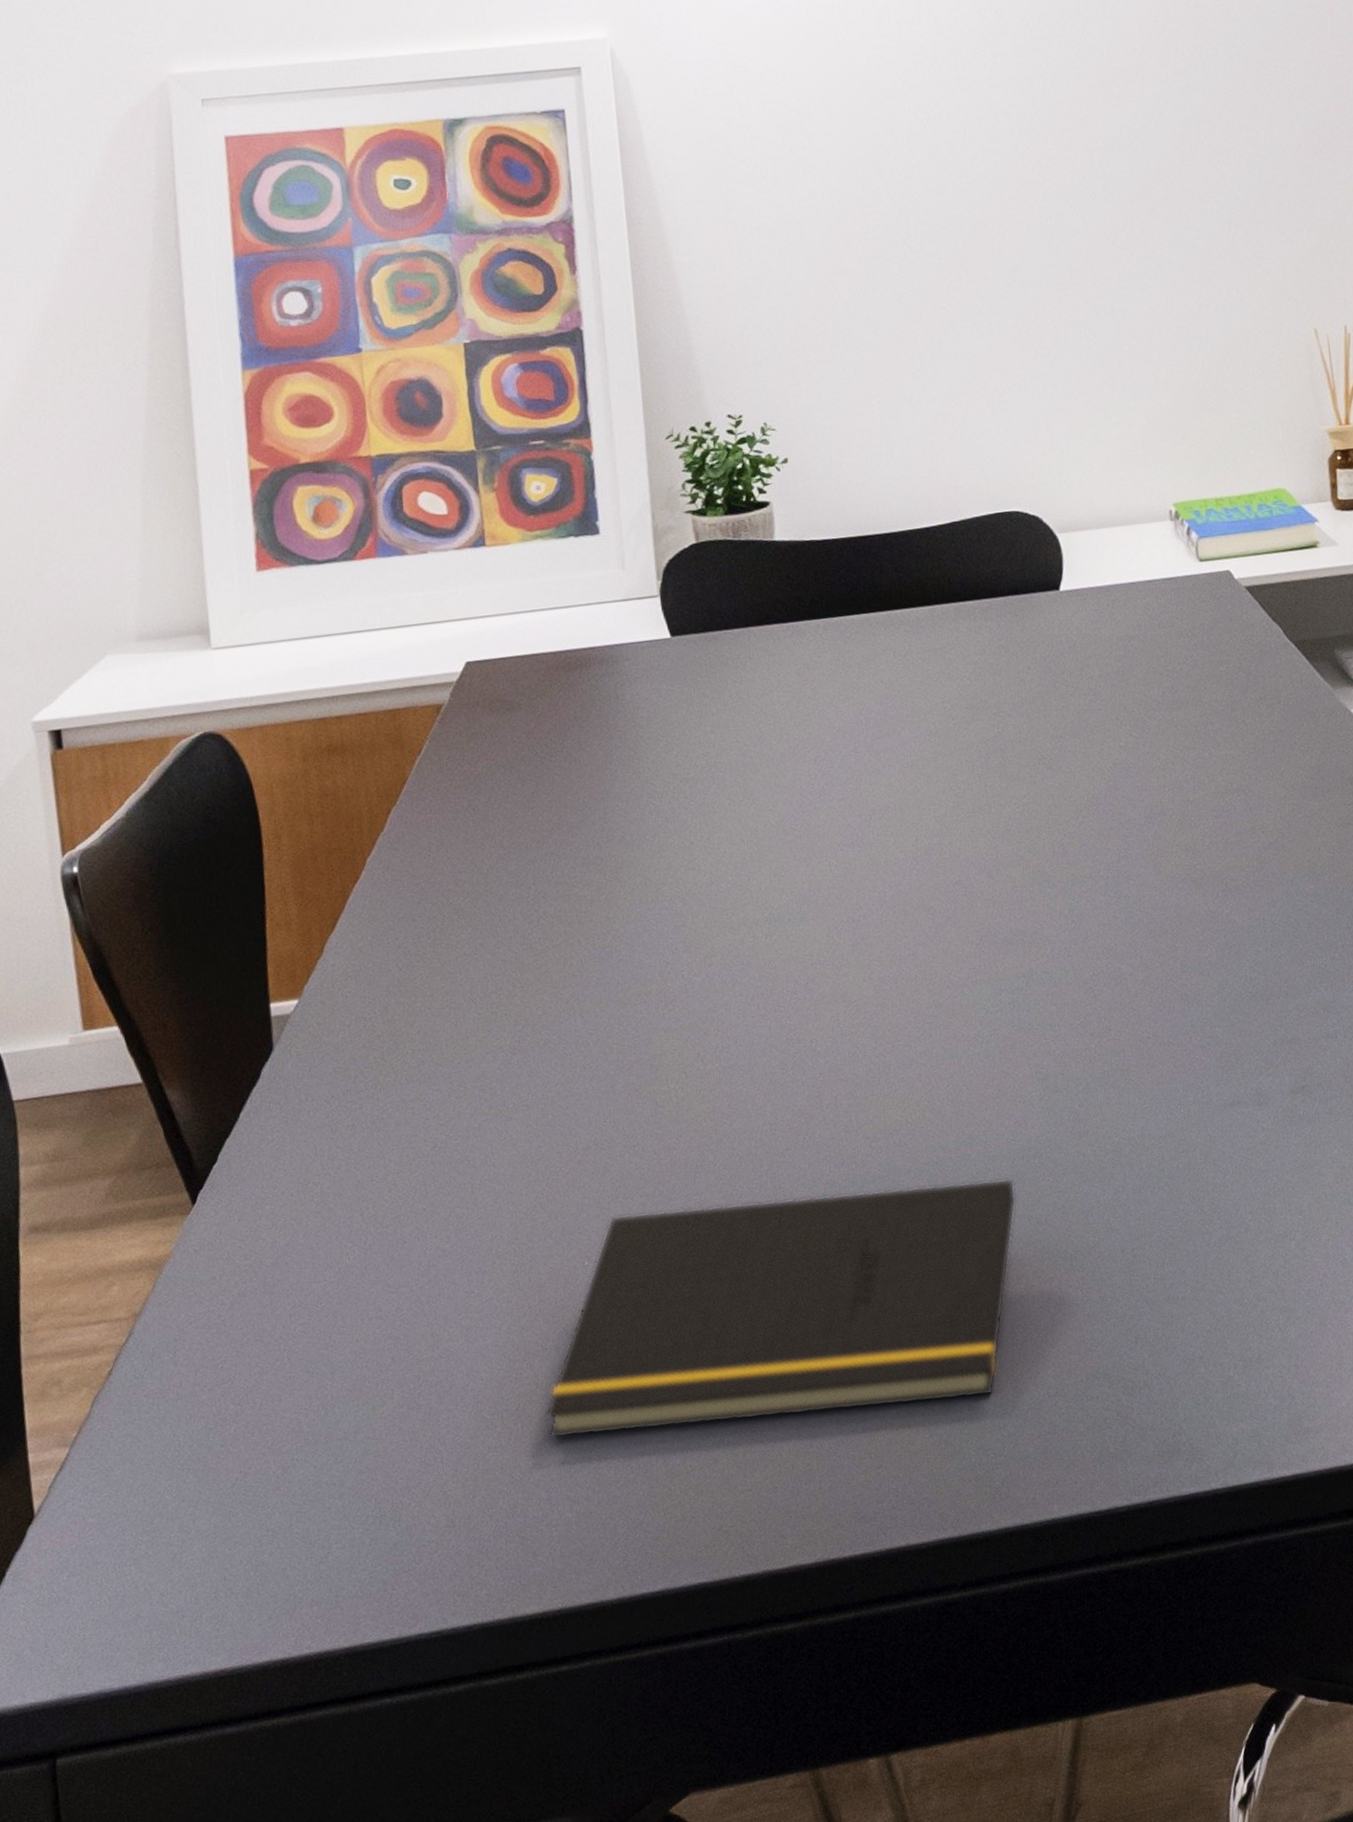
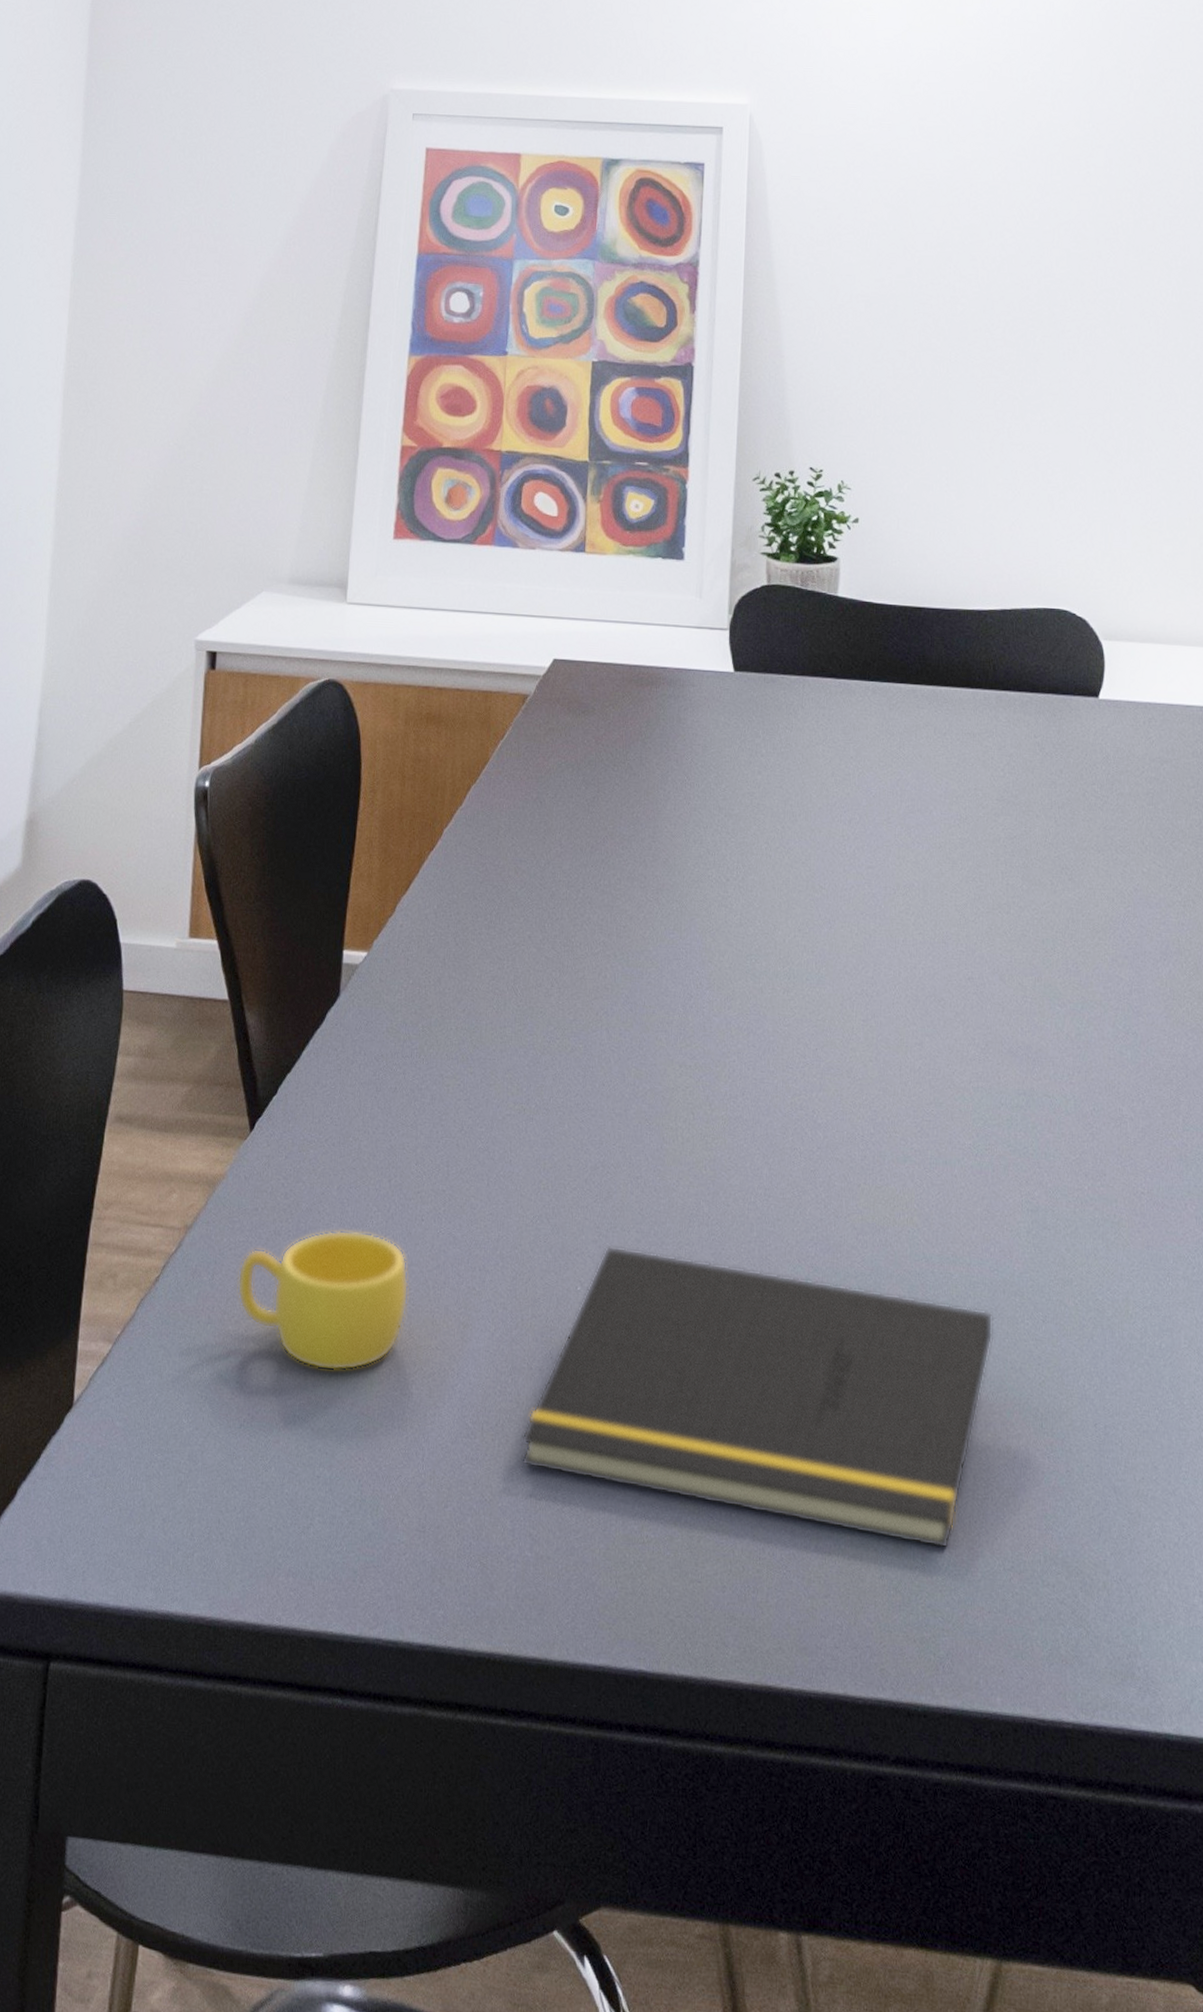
cup: none [203,1268,402,1411] -> present [237,1230,409,1372]

